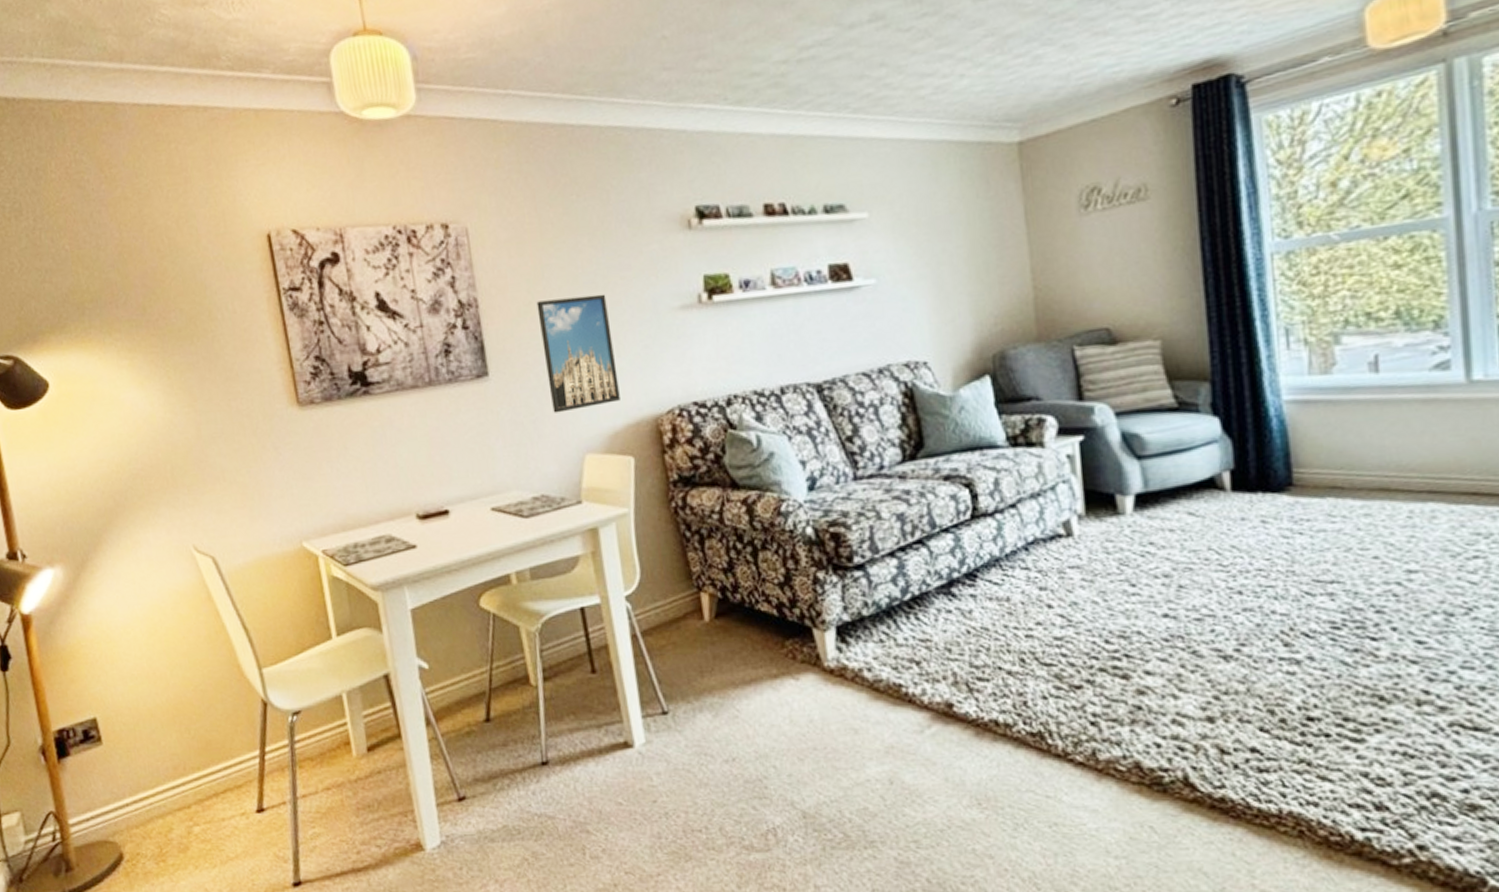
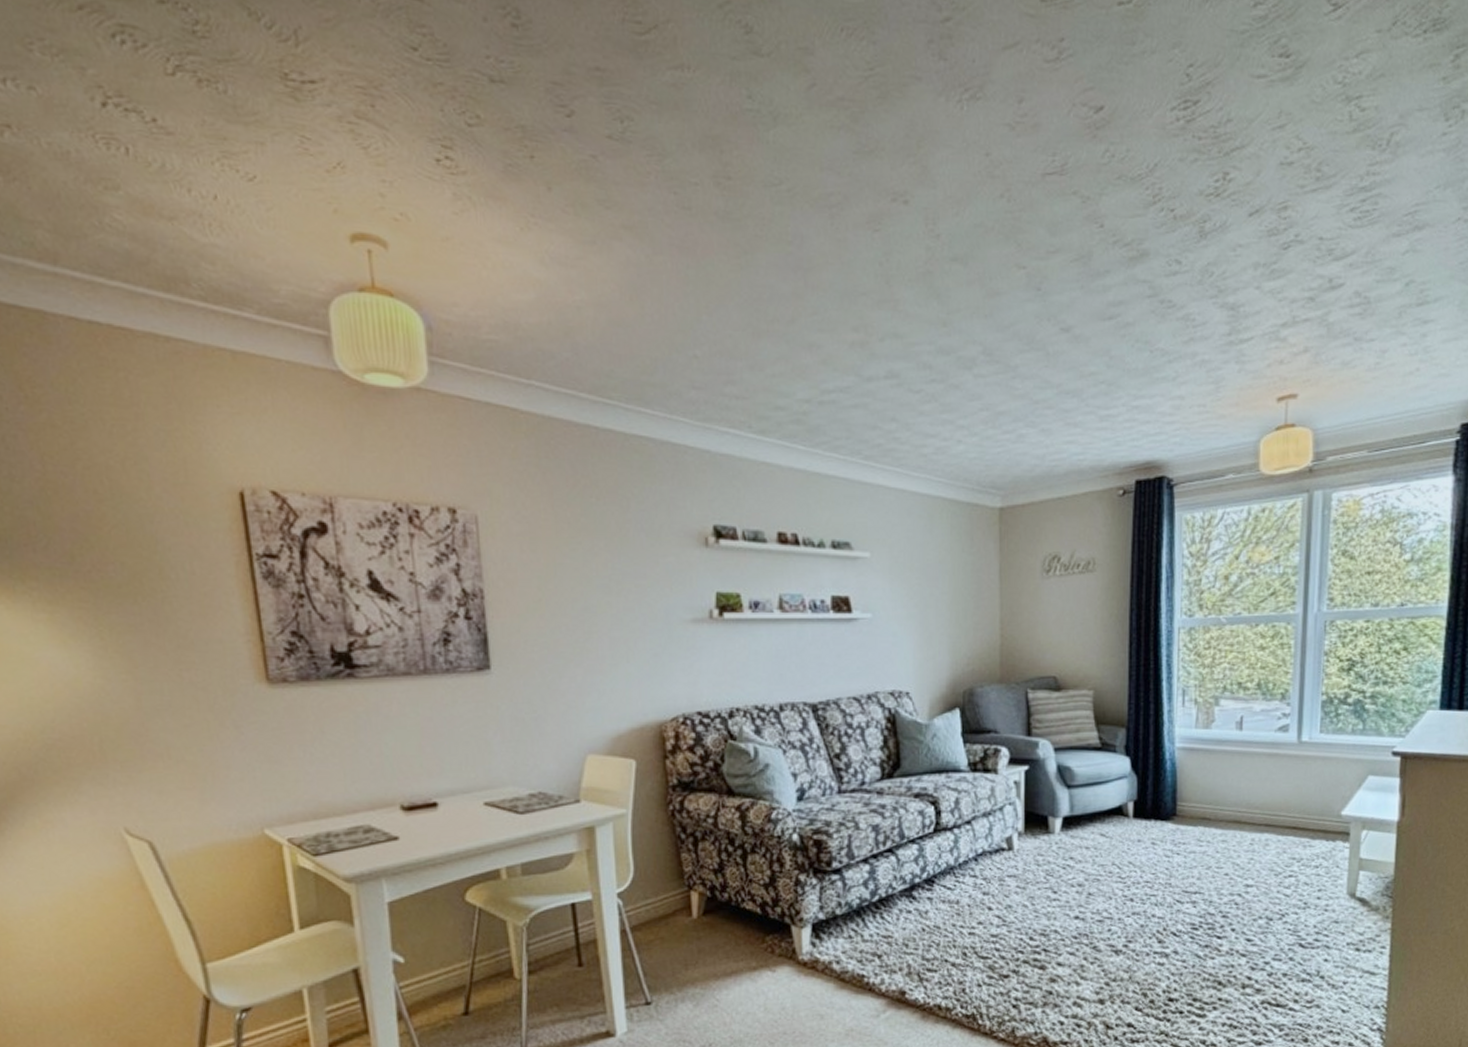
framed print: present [536,294,620,413] -> none [547,599,626,712]

